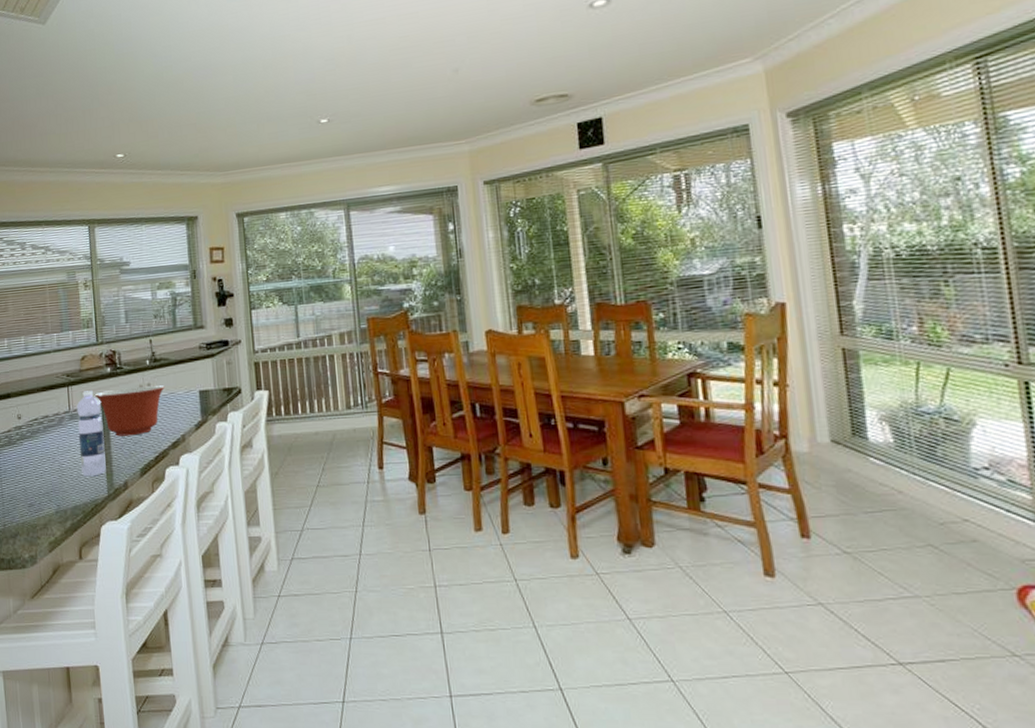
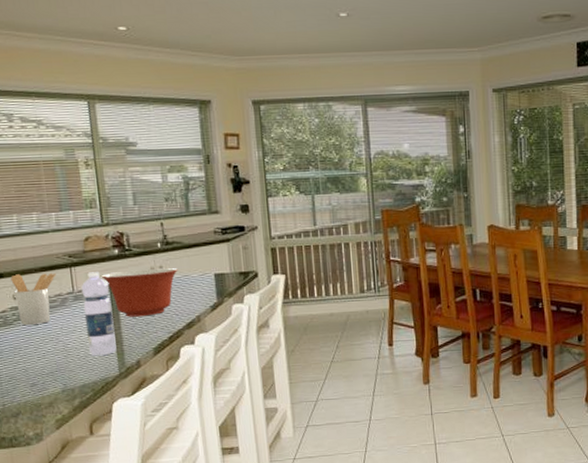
utensil holder: none [16,392,55,445] -> present [11,272,56,326]

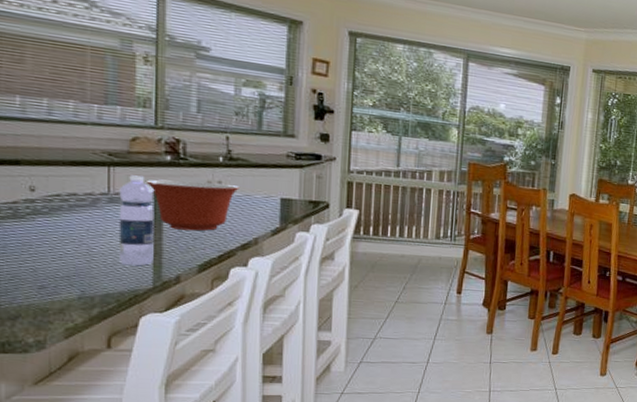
utensil holder: present [11,272,56,326] -> none [30,164,89,223]

